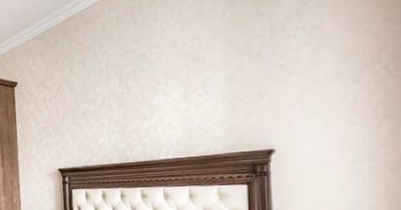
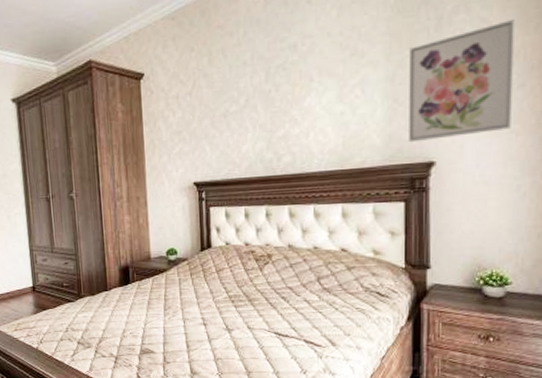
wall art: none [247,24,347,133] -> present [409,20,515,143]

